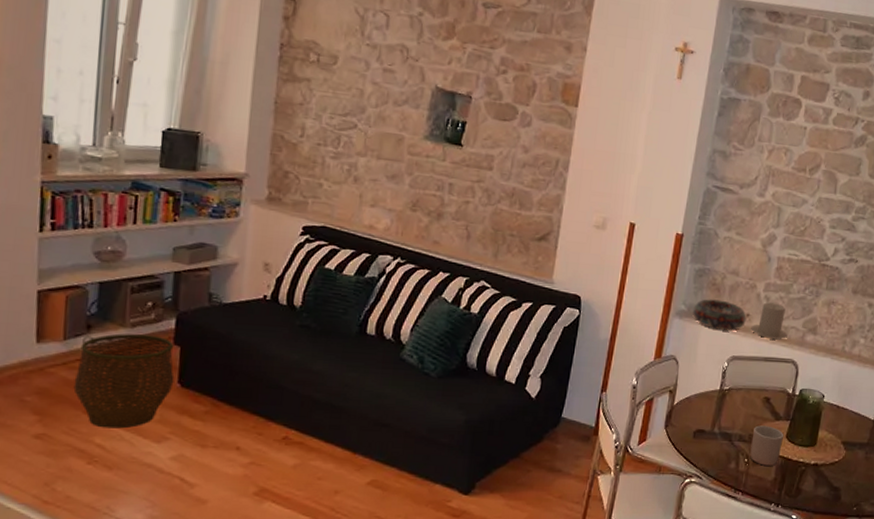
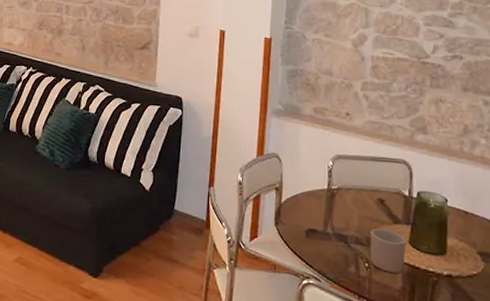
decorative bowl: present [693,299,747,331] -> none [290,98,347,130]
candle: present [751,302,788,340] -> none [353,101,394,139]

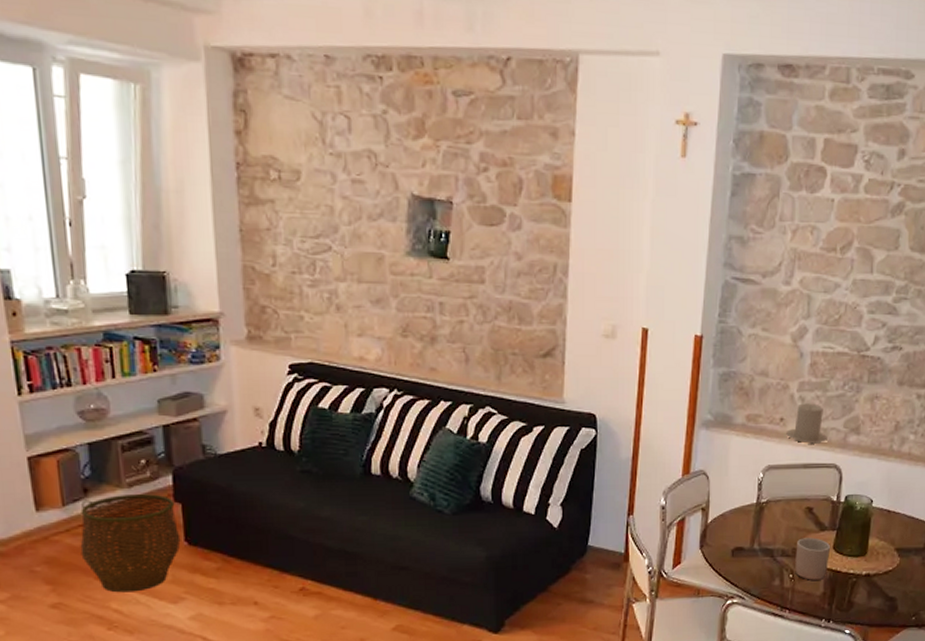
candle: none [353,101,394,139] -> present [786,403,828,444]

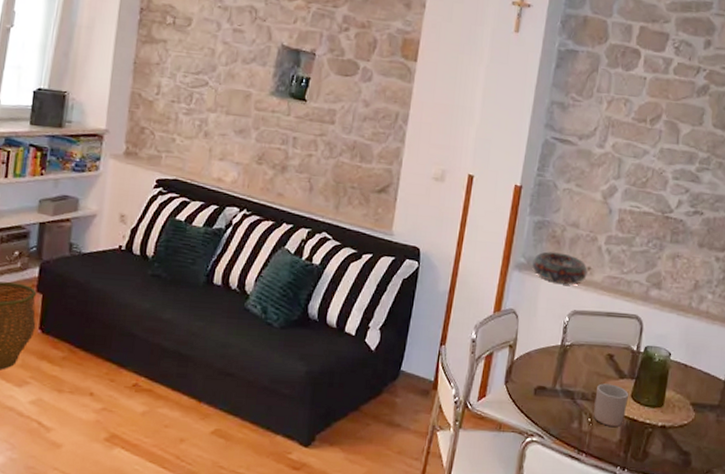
decorative bowl: none [720,405,781,438] -> present [532,251,589,285]
candle: present [786,403,828,444] -> none [592,255,631,294]

